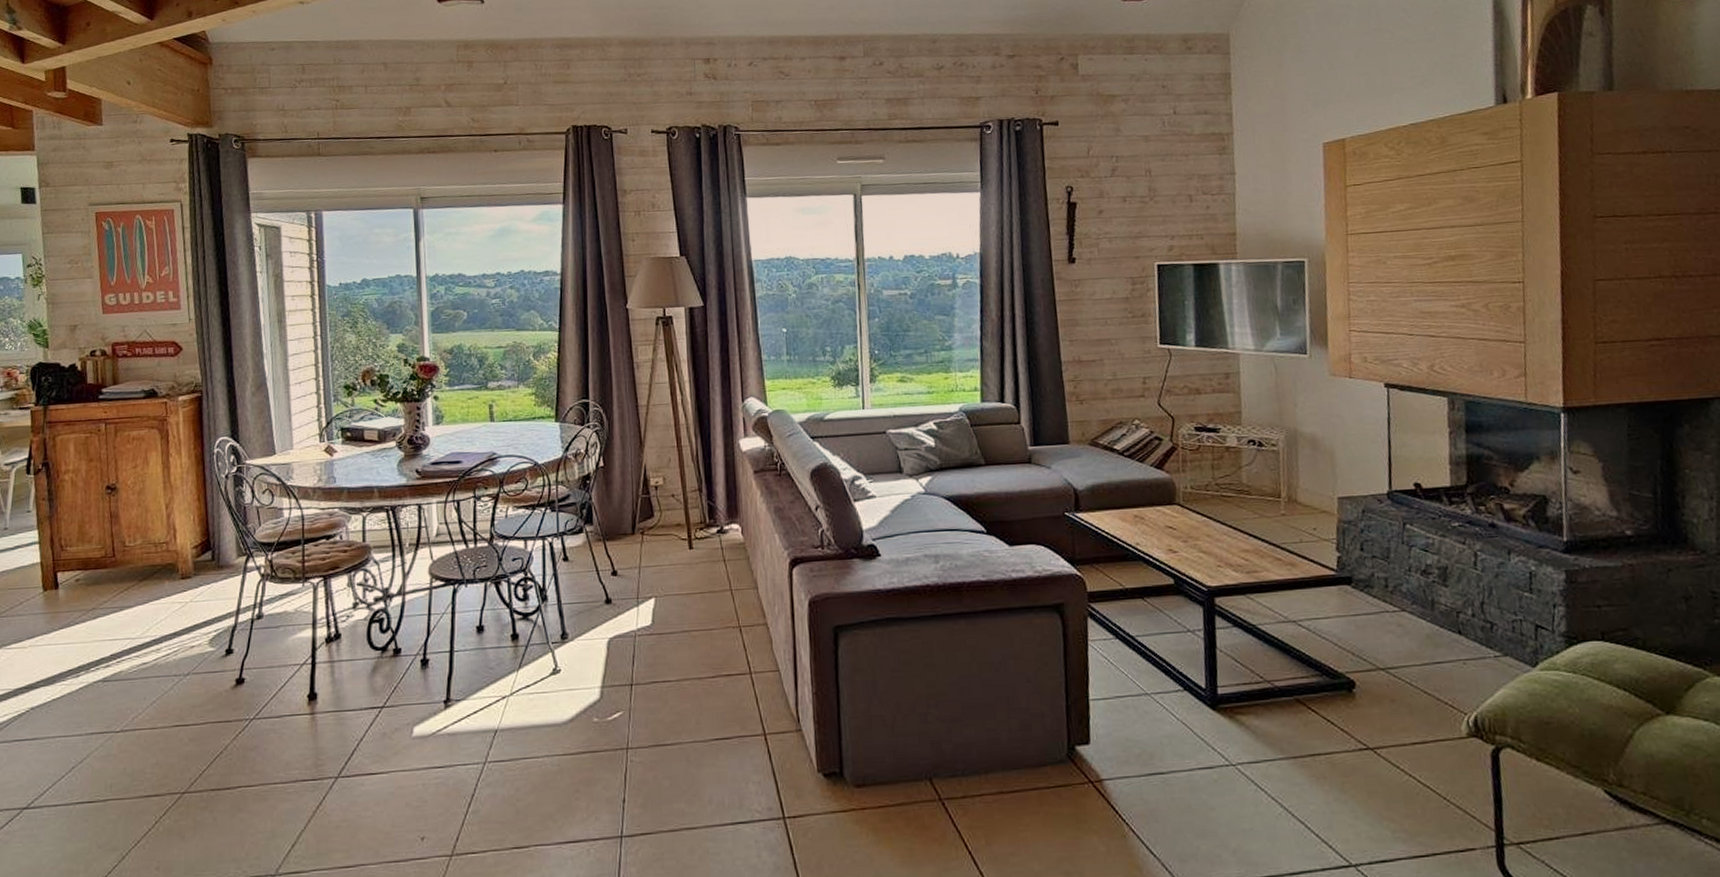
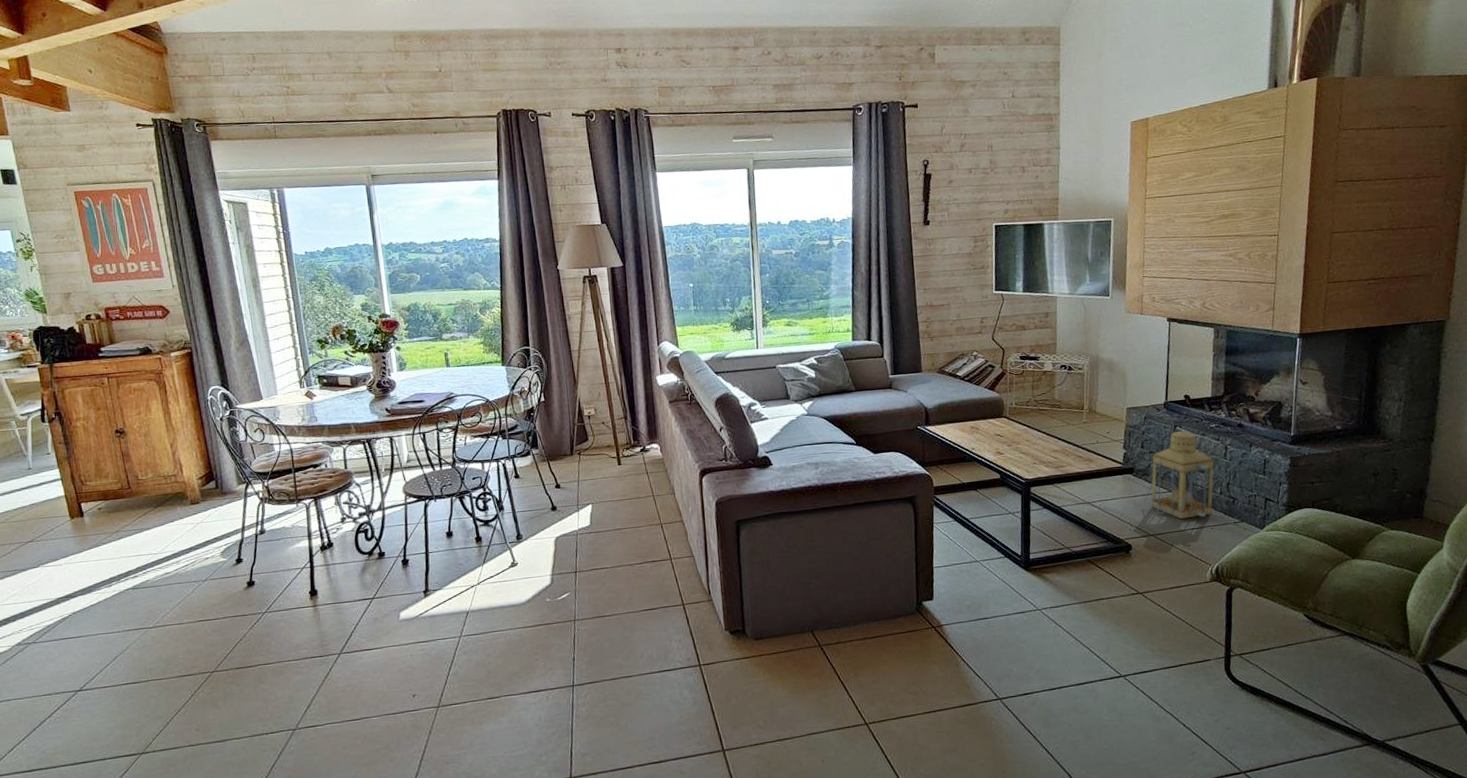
lantern: none [1368,529,1463,650] -> present [1144,430,1214,520]

